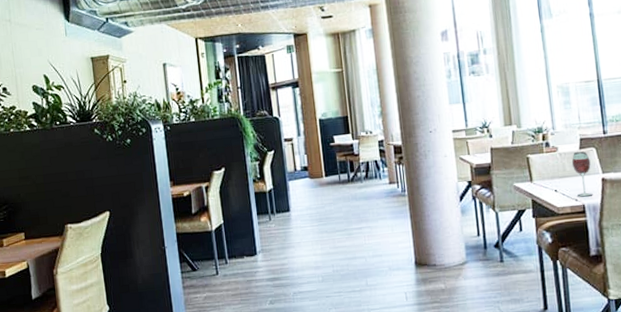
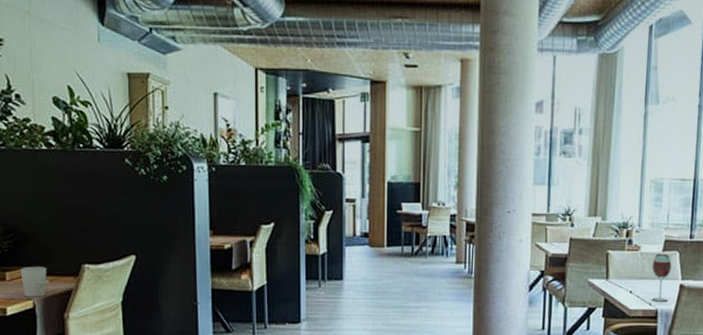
cup: none [14,230,40,259] -> present [20,266,50,297]

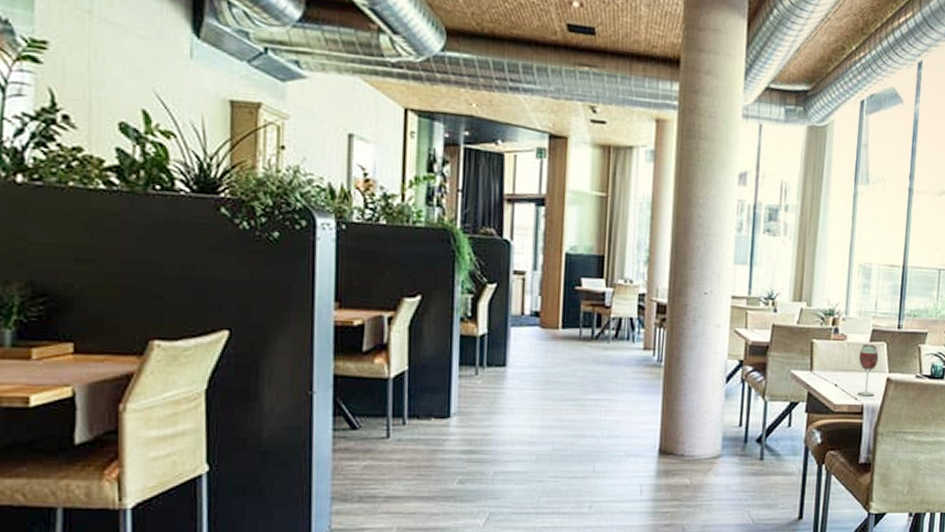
cup: present [20,266,50,297] -> none [54,341,100,383]

